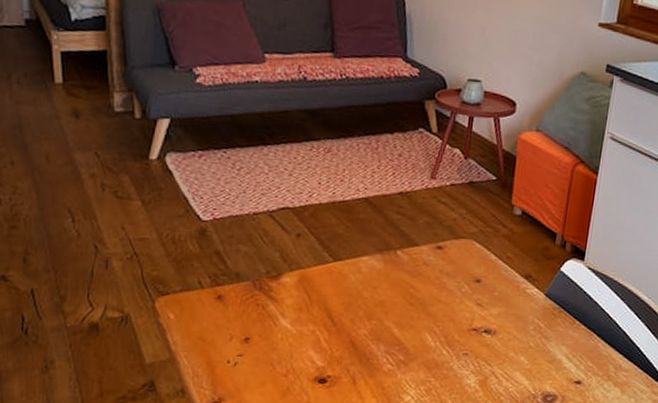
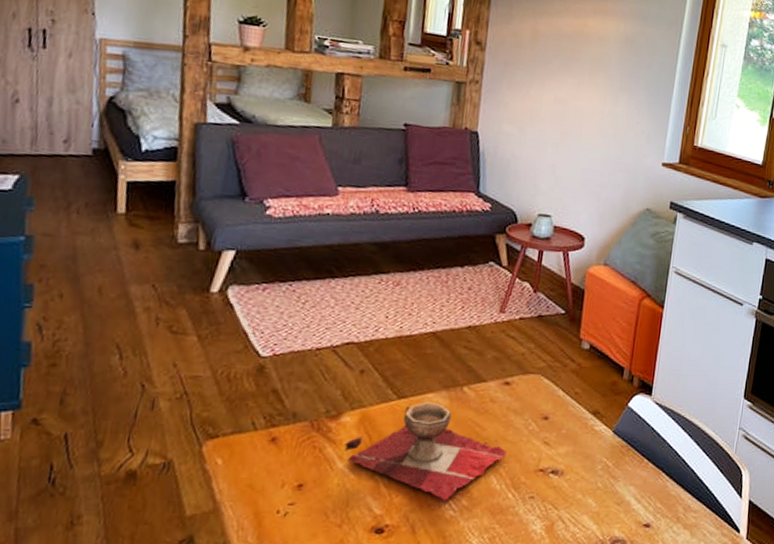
decorative bowl: none [285,264,441,356] -> present [344,402,507,501]

